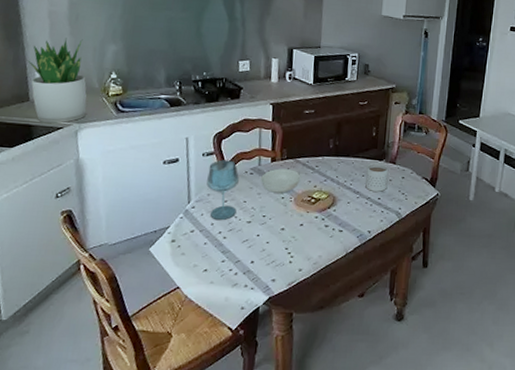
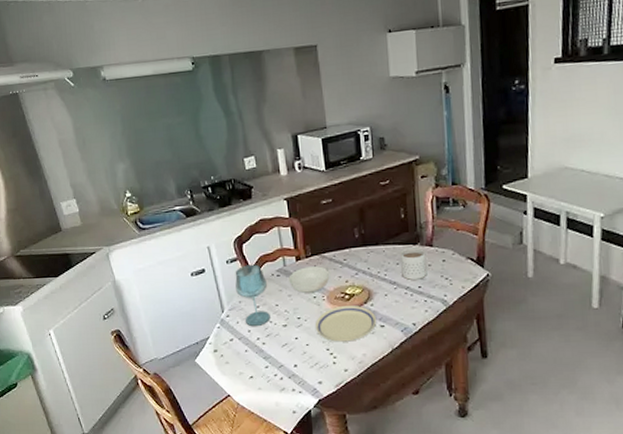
planter: present [26,38,87,123] -> none [50,163,112,250]
plate: none [278,208,337,243] -> present [315,305,377,342]

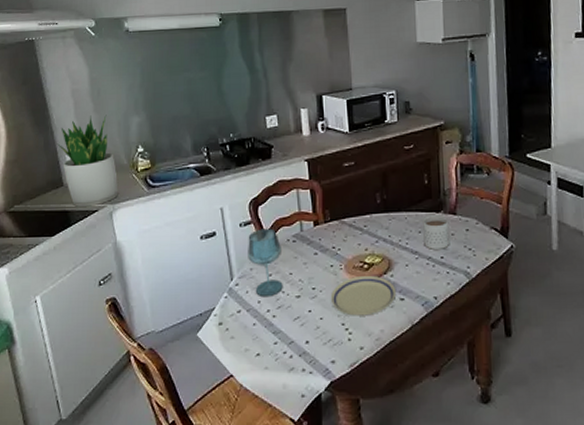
planter: none [50,163,112,250] -> present [56,115,119,207]
bowl: present [288,266,330,293] -> none [305,232,349,261]

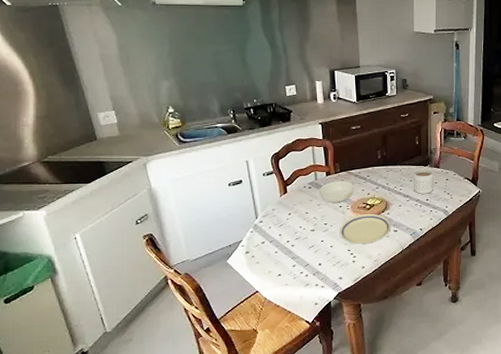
planter: present [56,115,119,207] -> none [87,78,151,158]
wine glass: present [246,228,283,298] -> none [269,177,300,232]
bowl: none [305,232,349,261] -> present [319,181,355,203]

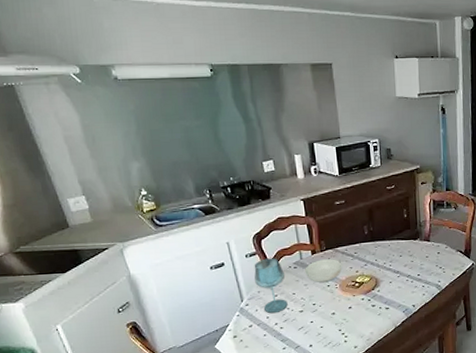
wine glass: none [269,177,300,232] -> present [253,258,288,314]
plate: present [339,213,392,244] -> none [328,291,383,324]
mug: present [414,168,434,194] -> none [403,242,425,269]

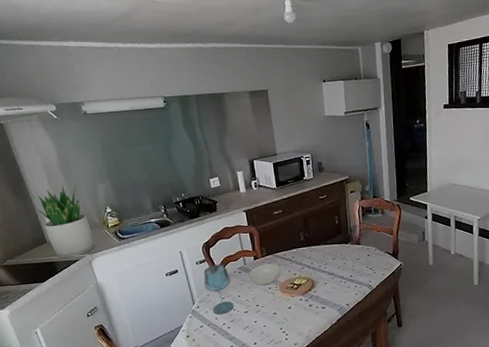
planter: none [55,160,127,246] -> present [35,183,95,258]

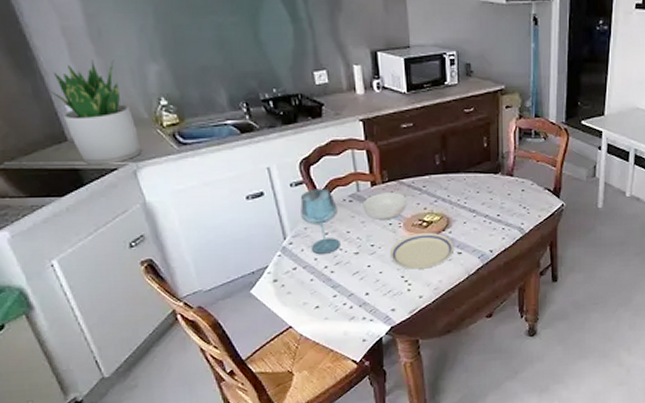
plate: none [270,292,319,322] -> present [389,232,455,269]

